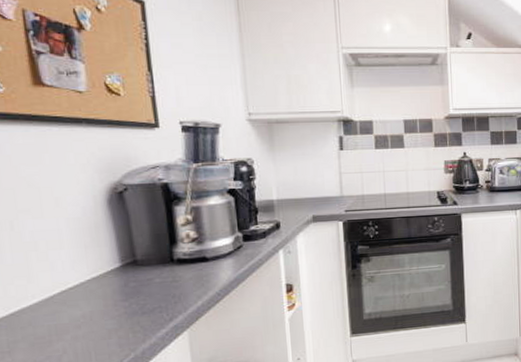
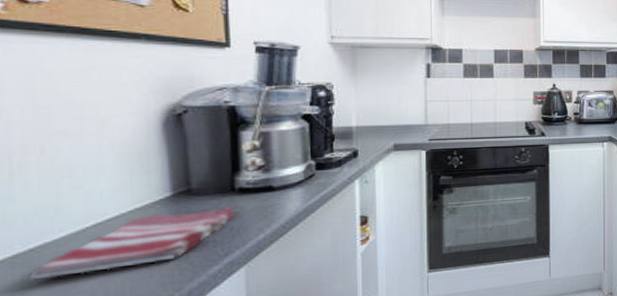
dish towel: none [12,275,176,340] -> present [28,205,235,281]

